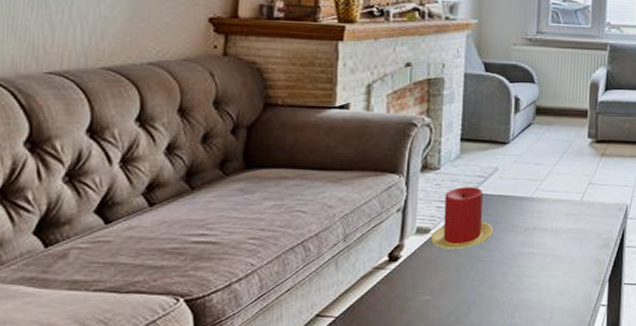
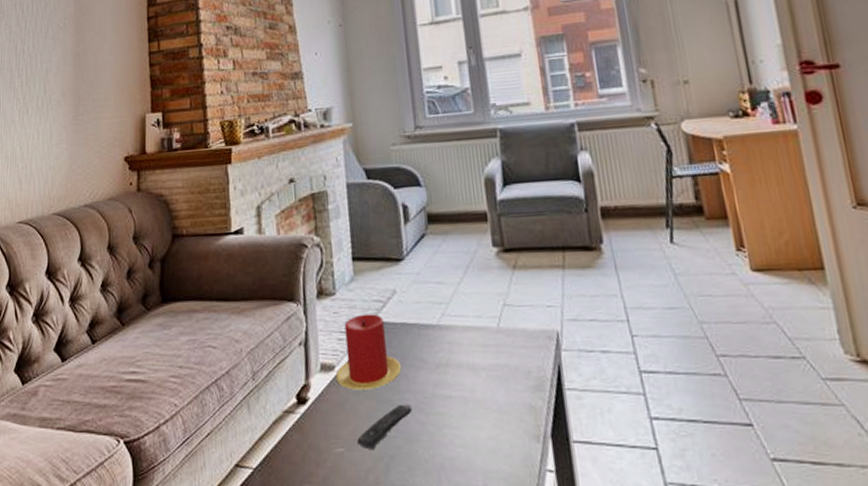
remote control: none [443,259,498,297] -> present [357,404,412,450]

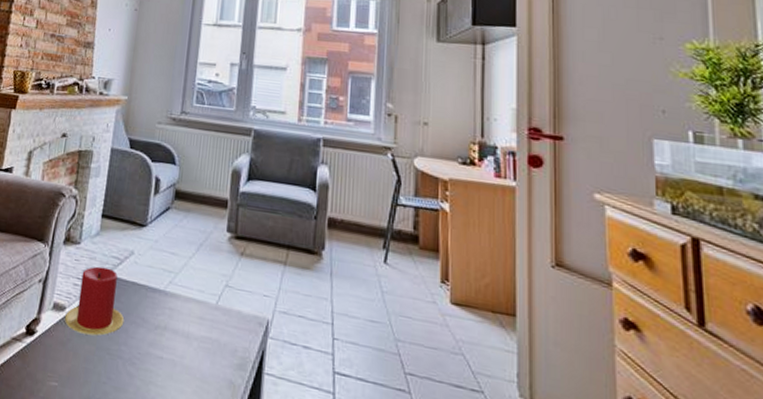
remote control: present [357,404,412,450] -> none [70,354,126,391]

